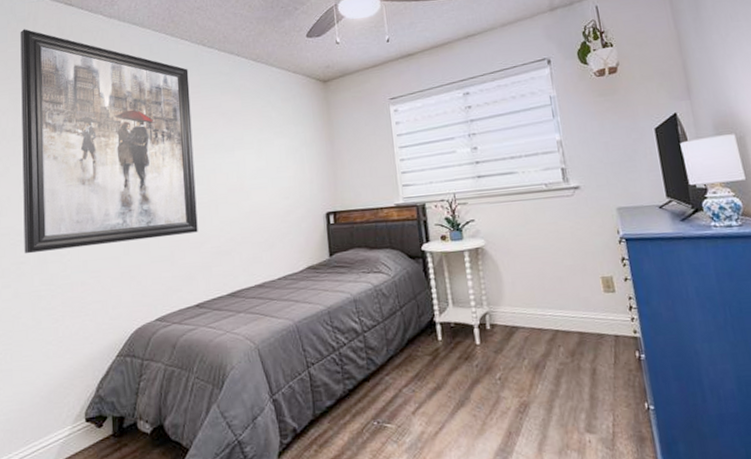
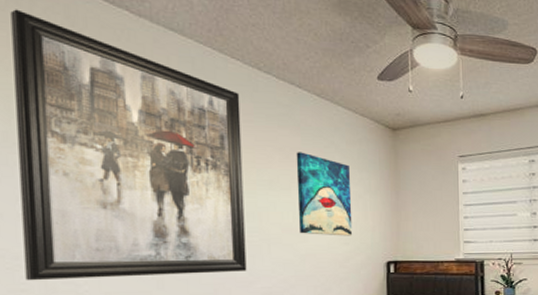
wall art: none [237,114,292,192] -> present [296,152,353,236]

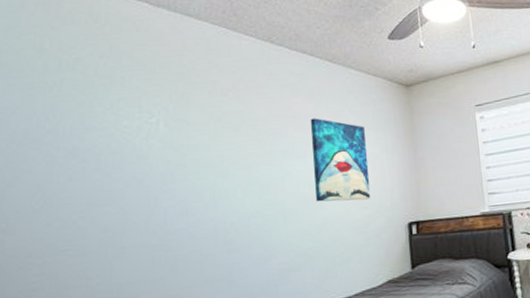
wall art: present [10,9,247,281] -> none [37,13,263,280]

